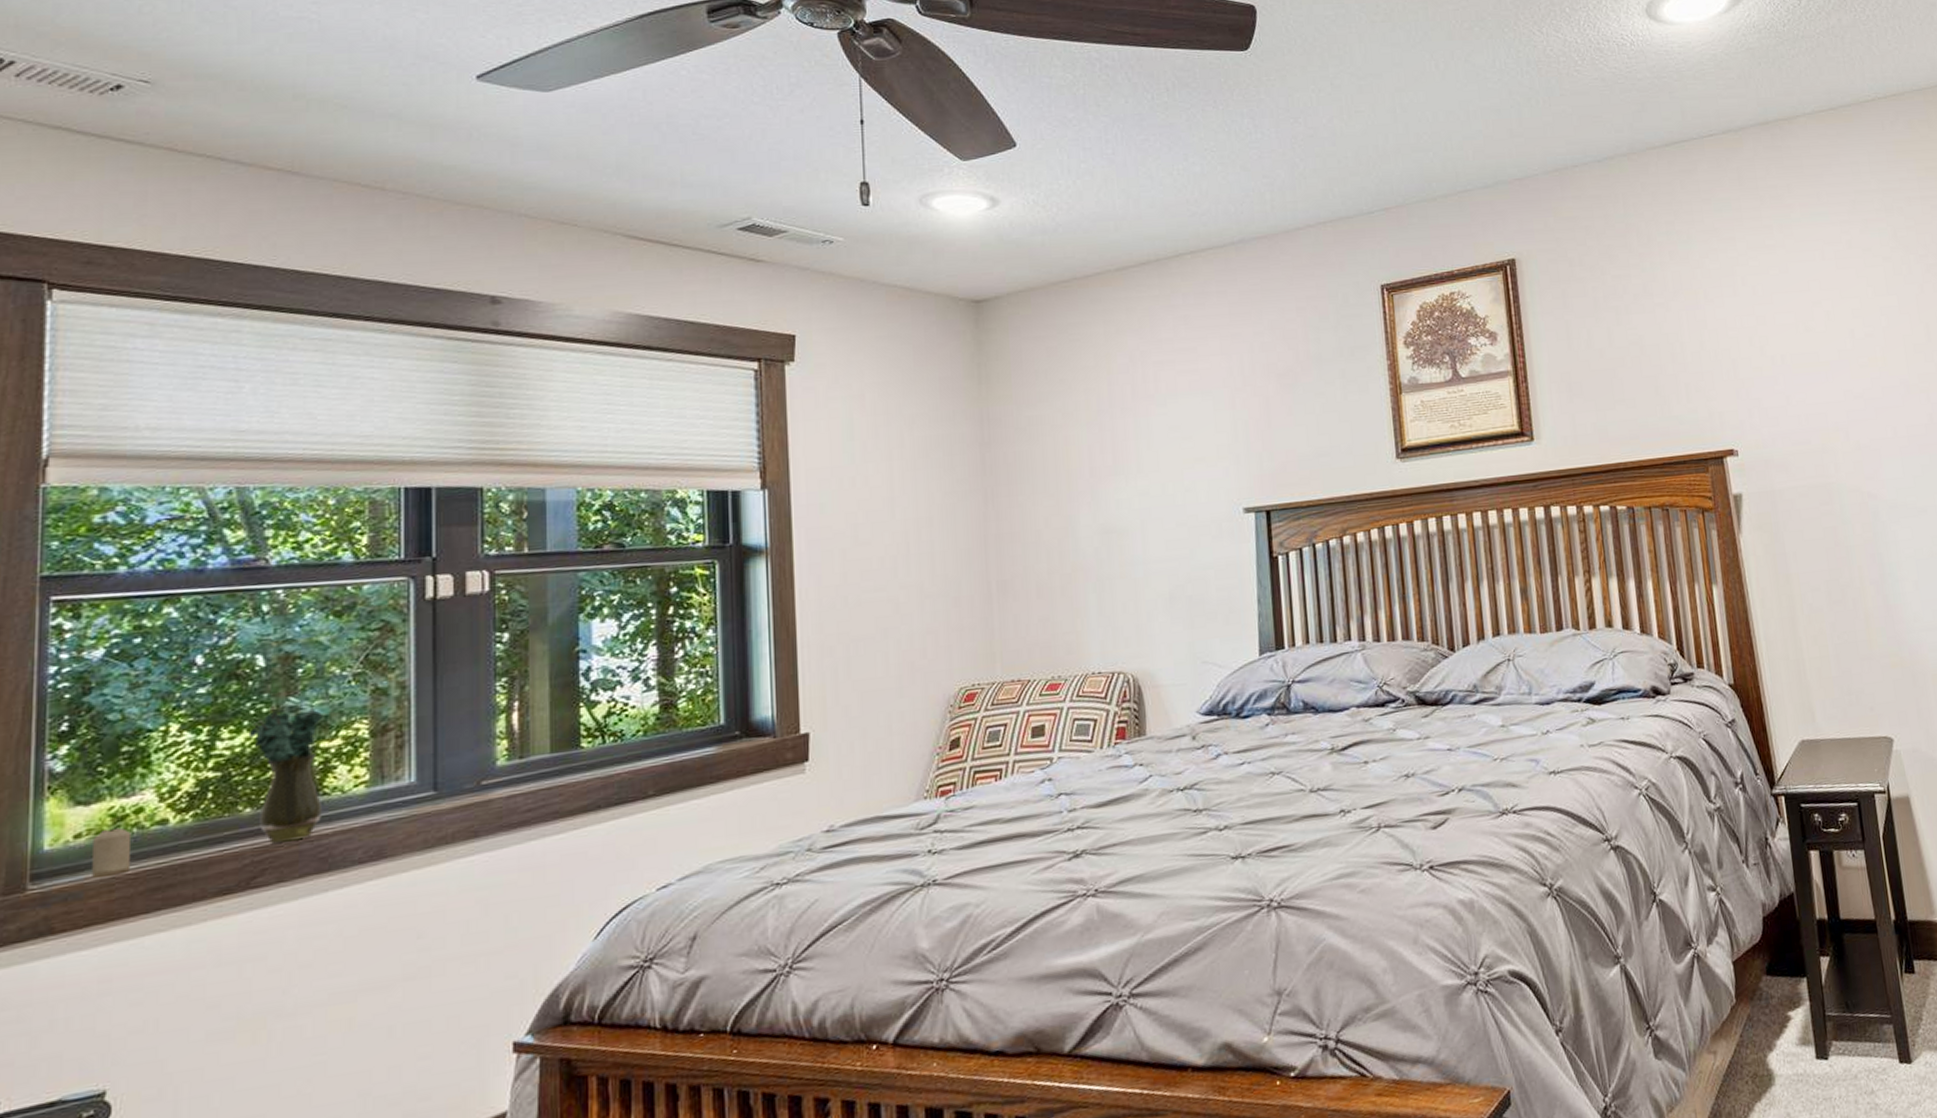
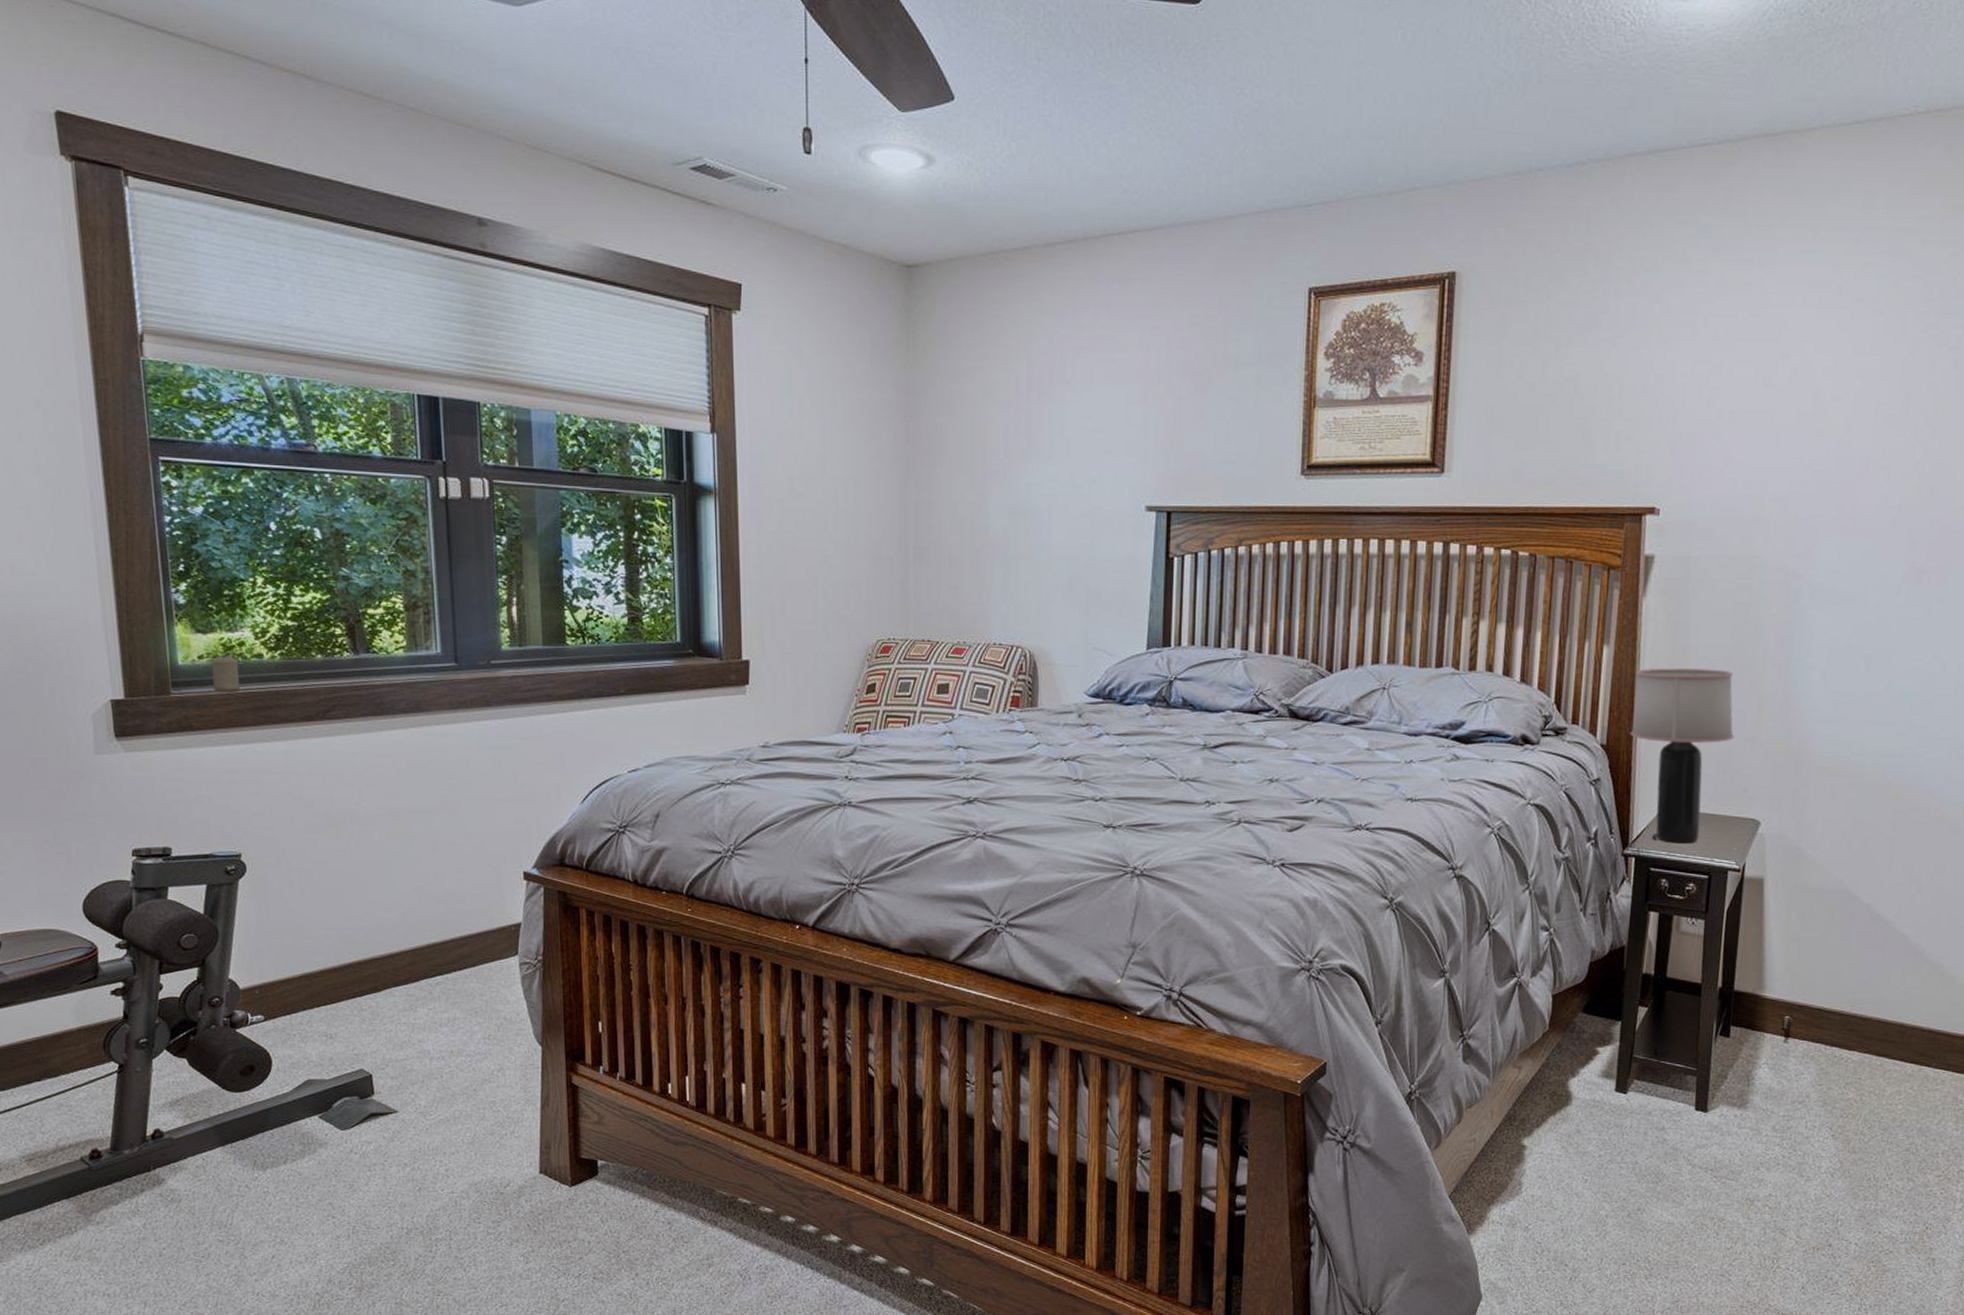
vase: present [248,705,322,844] -> none [314,573,373,687]
table lamp: none [1747,593,1851,775] -> present [1630,668,1735,844]

